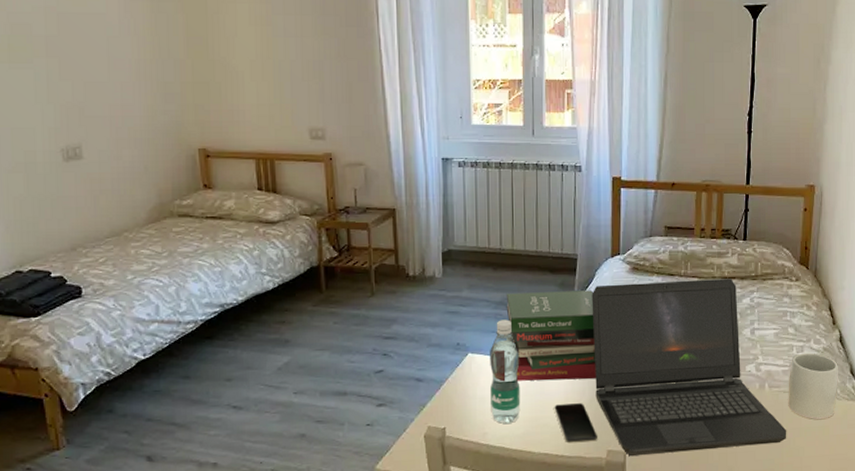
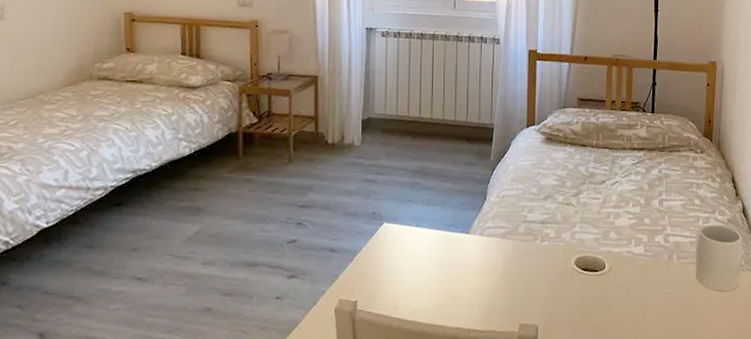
bottle: present [490,319,521,425] -> none [404,188,435,297]
books: present [506,290,596,381] -> none [423,160,510,252]
smartphone: present [554,403,597,442] -> none [467,275,510,316]
laptop computer: present [591,278,787,457] -> none [507,150,695,331]

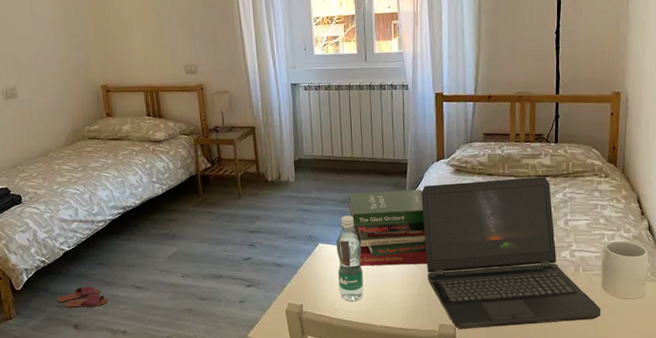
slippers: none [18,278,94,309] -> present [57,286,108,308]
bottle: none [404,188,435,297] -> present [336,215,364,302]
books: none [423,160,510,252] -> present [348,189,428,266]
laptop computer: none [507,150,695,331] -> present [421,177,601,330]

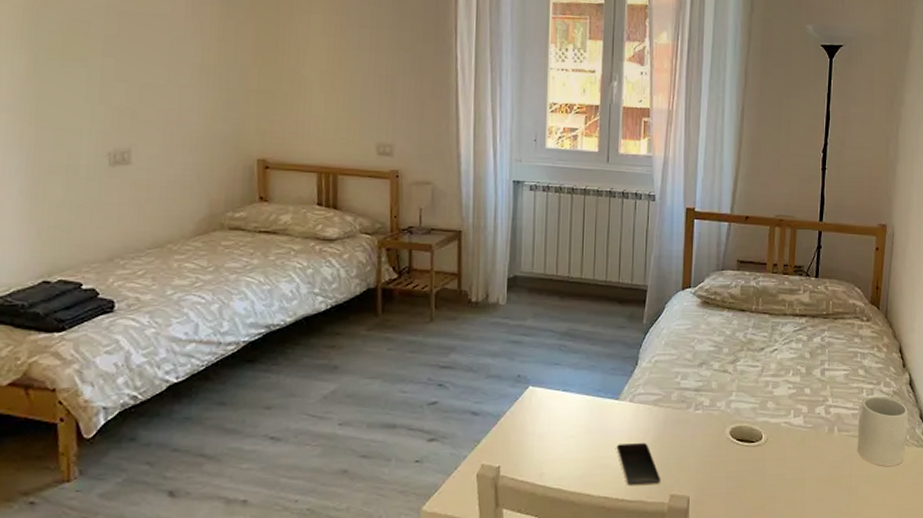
slippers: present [57,286,108,308] -> none [147,435,226,466]
bottle: present [336,215,364,302] -> none [549,351,583,464]
books: present [348,189,428,266] -> none [571,323,663,418]
smartphone: none [392,284,430,317] -> present [616,443,660,485]
laptop computer: present [421,177,601,330] -> none [660,316,856,502]

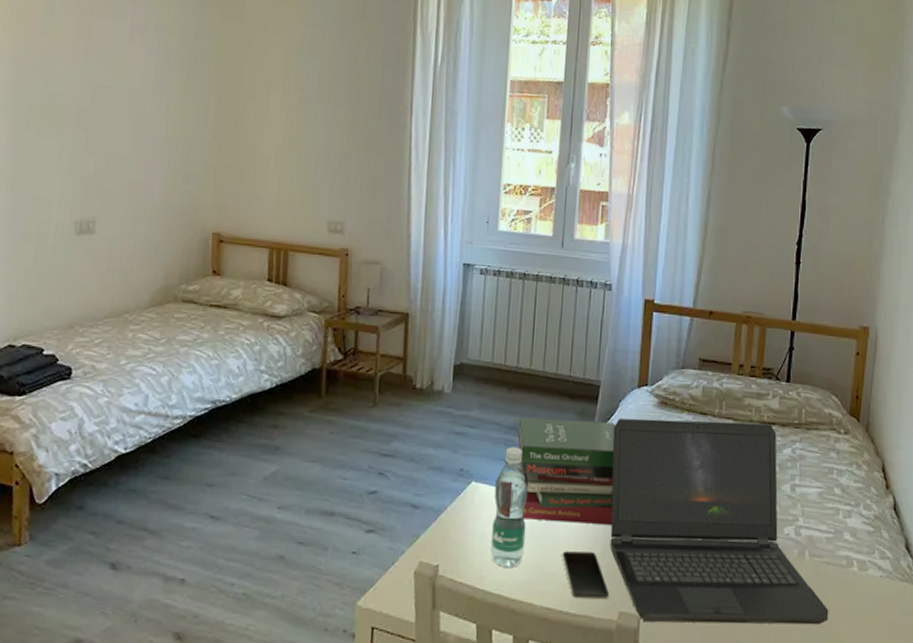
bottle: none [549,351,583,464] -> present [491,447,529,569]
books: none [571,323,663,418] -> present [517,418,615,526]
laptop computer: none [660,316,856,502] -> present [610,418,829,625]
mug: present [857,396,909,467] -> none [831,519,892,602]

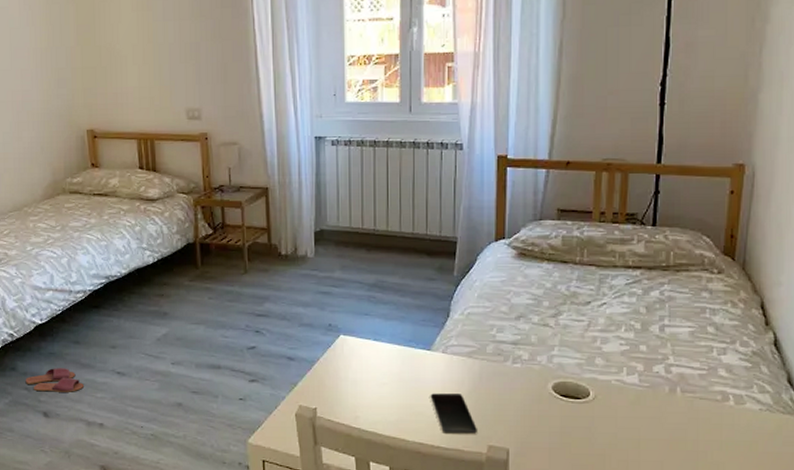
slippers: none [93,508,167,539] -> present [25,368,84,392]
bottle: present [491,447,529,569] -> none [362,302,394,410]
books: present [517,418,615,526] -> none [380,276,477,370]
laptop computer: present [610,418,829,625] -> none [472,268,703,456]

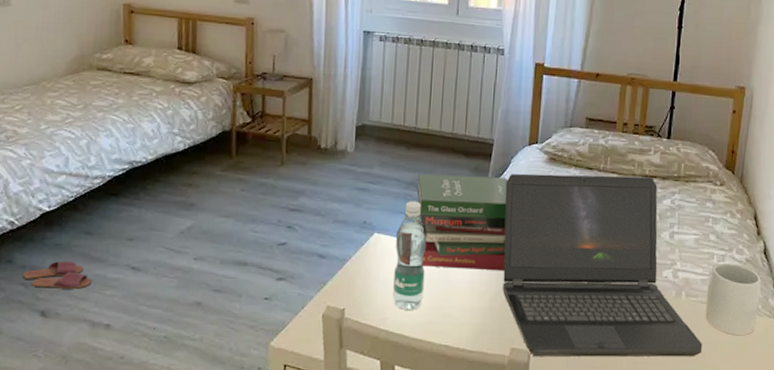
bottle: none [362,302,394,410] -> present [393,201,427,311]
books: none [380,276,477,370] -> present [416,174,507,272]
smartphone: present [430,393,477,434] -> none [458,295,502,336]
laptop computer: none [472,268,703,456] -> present [502,173,703,357]
mug: none [705,356,773,434] -> present [705,262,762,336]

